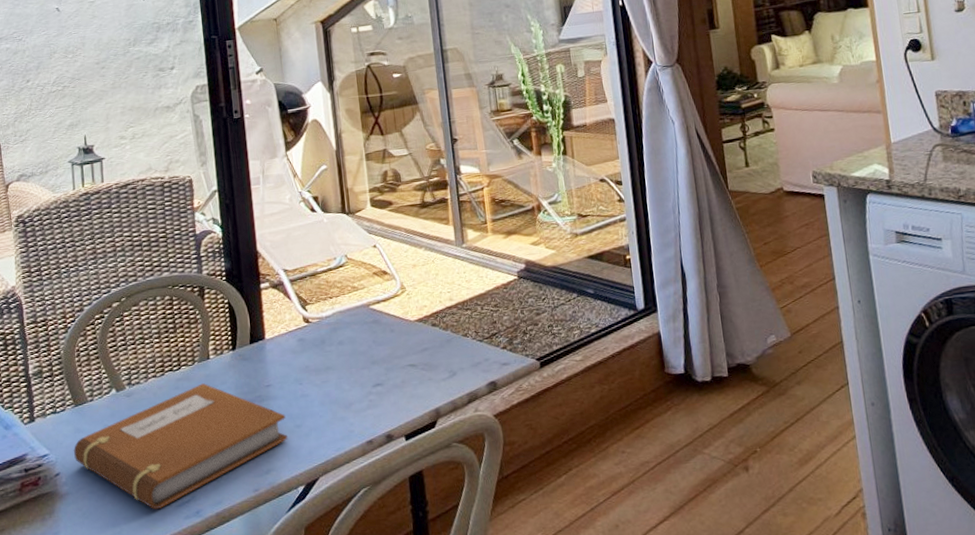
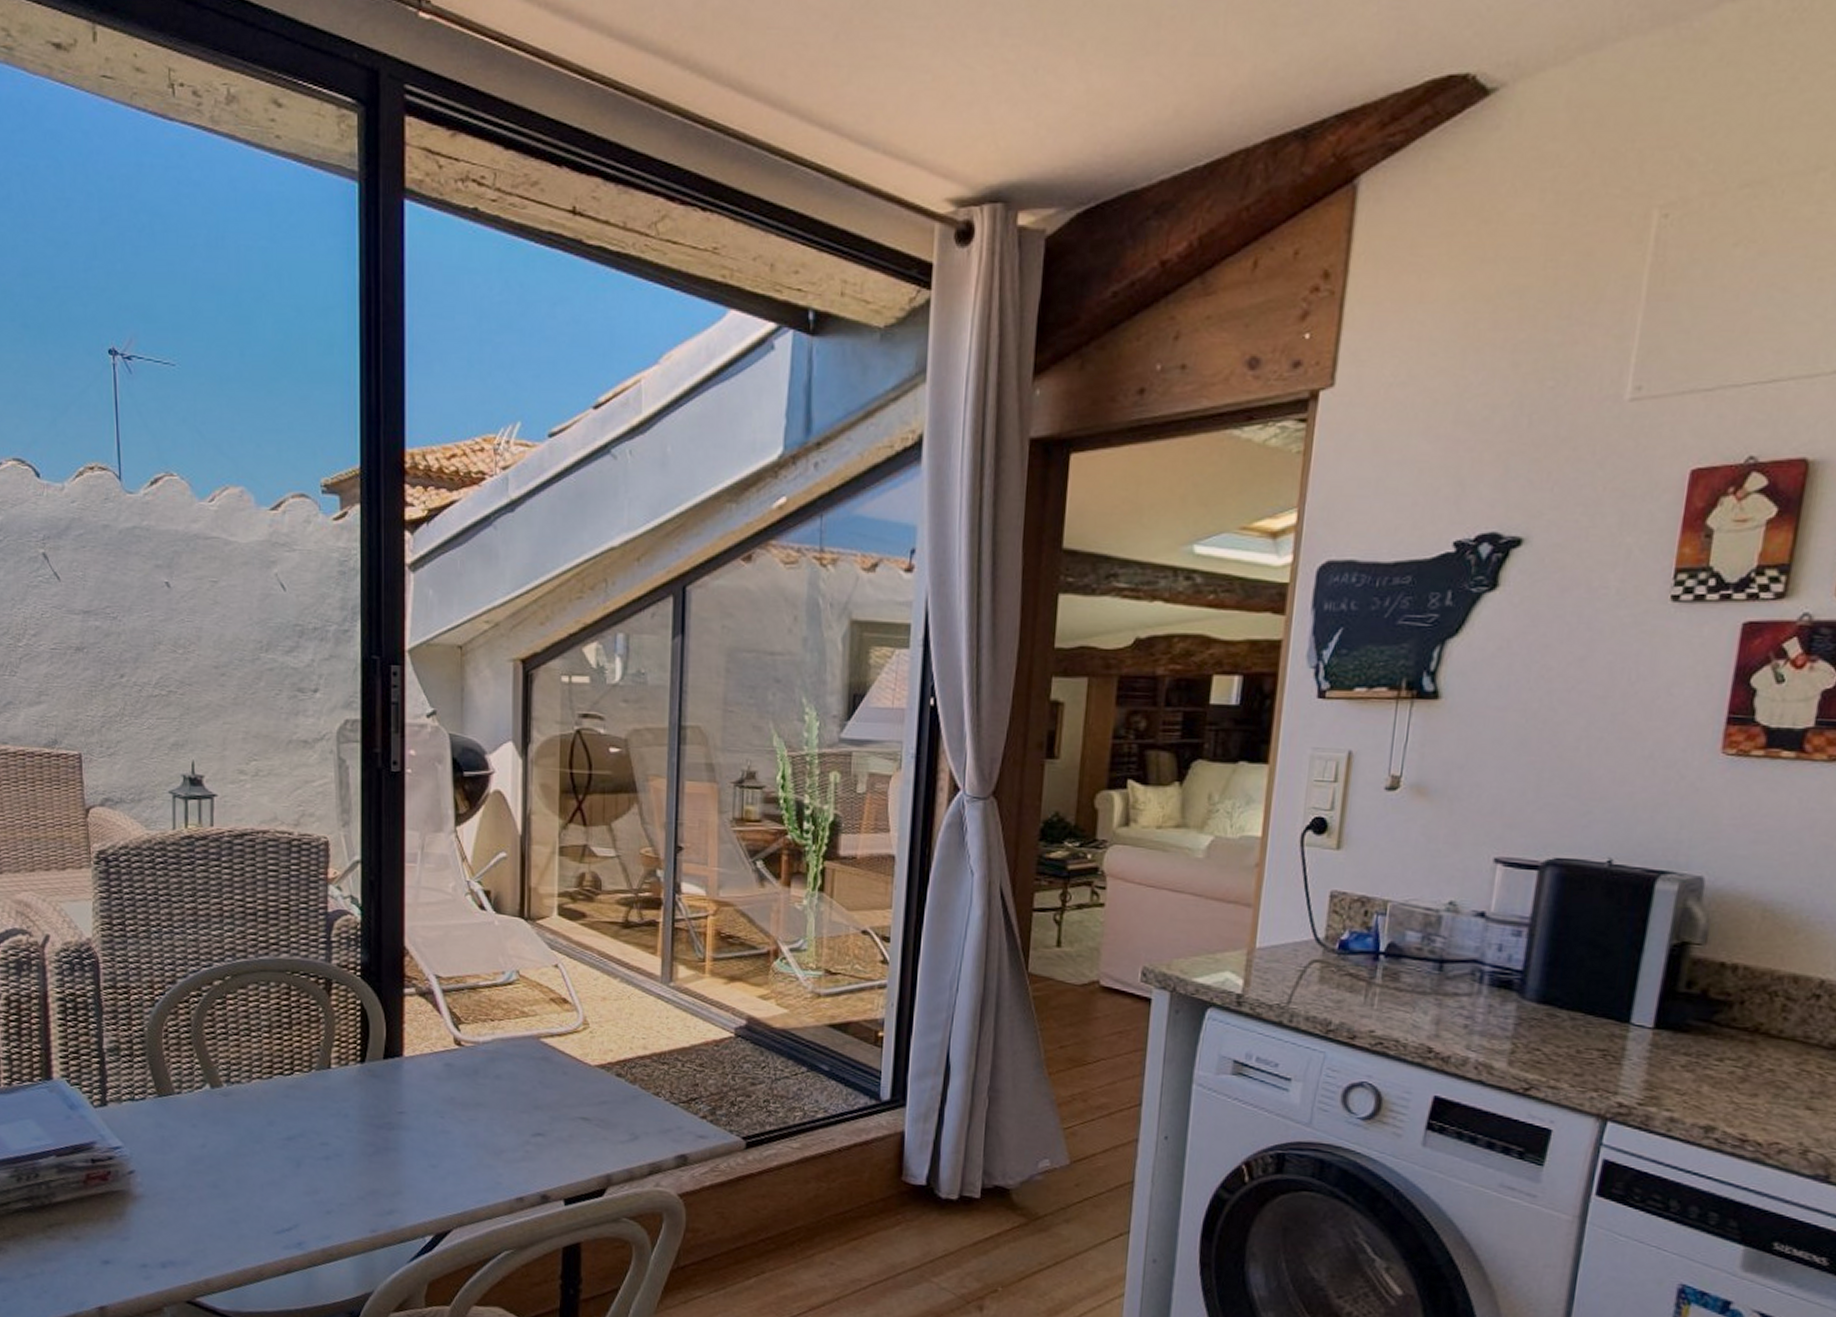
notebook: present [74,383,288,510] -> none [153,1096,419,1233]

